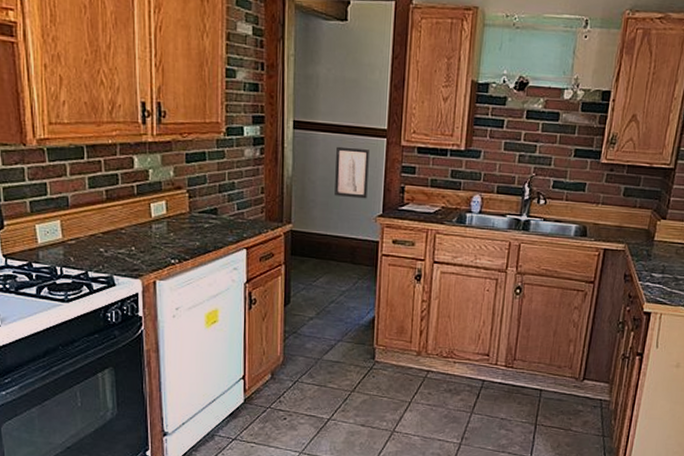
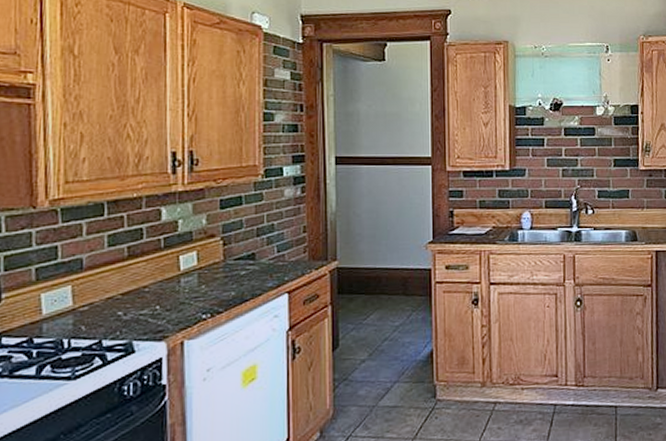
wall art: present [334,146,369,199] -> none [381,177,416,228]

